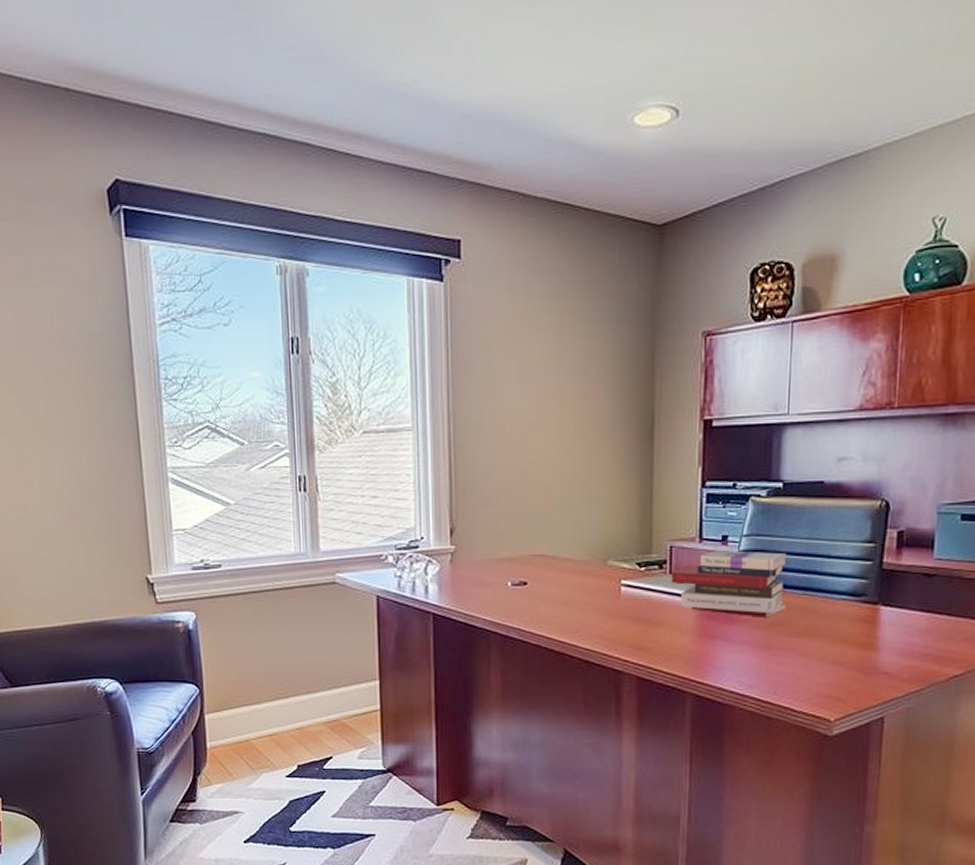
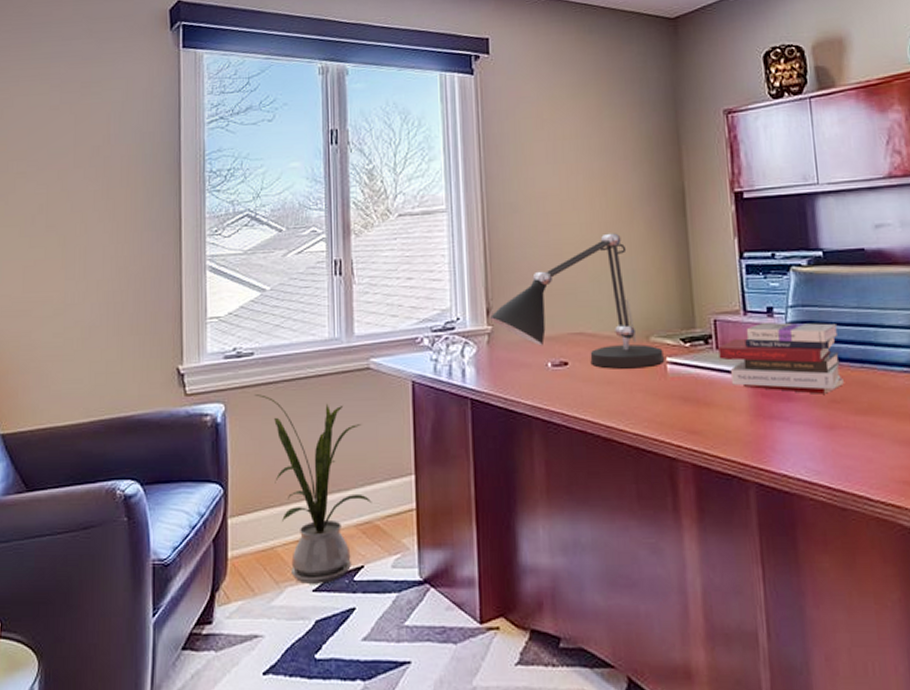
house plant: none [224,604,339,771] -> present [254,394,372,584]
desk lamp: none [453,458,619,590] -> present [489,233,664,369]

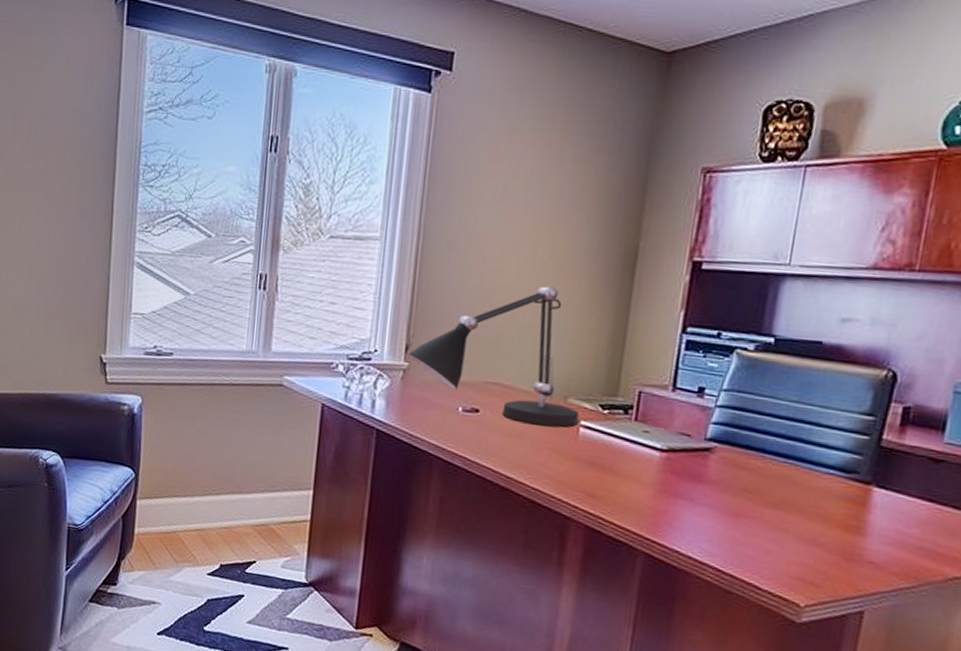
house plant: present [254,394,372,584] -> none [170,393,270,570]
books: present [718,322,844,394] -> none [636,402,771,482]

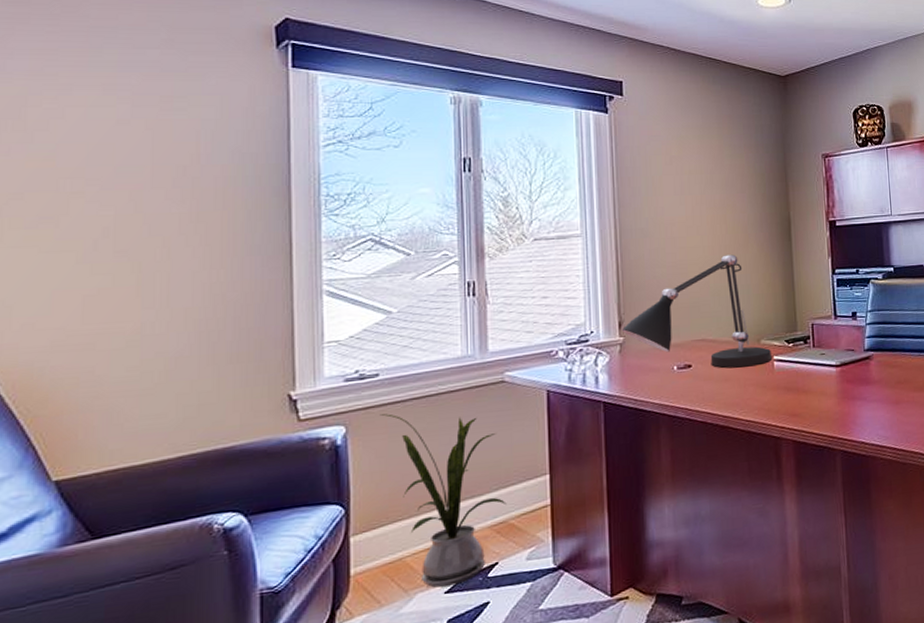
house plant: none [170,393,270,570] -> present [380,414,507,588]

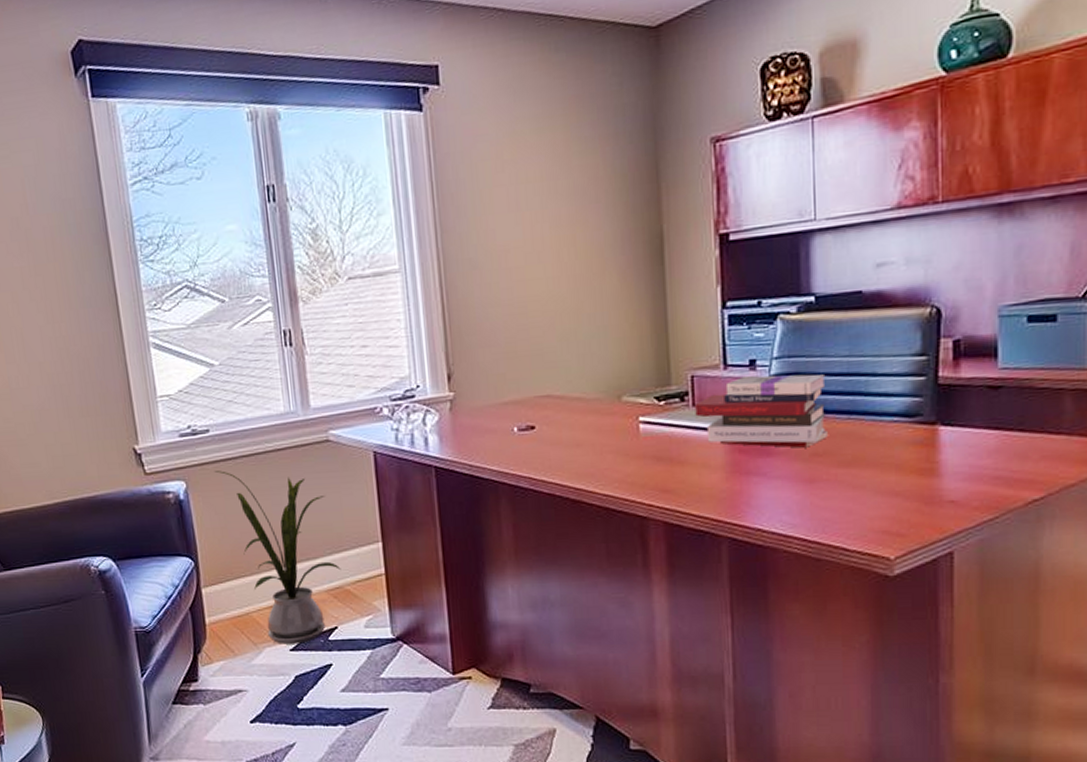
desk lamp: present [621,254,772,369] -> none [451,286,636,432]
books: none [815,323,906,378] -> present [695,374,828,448]

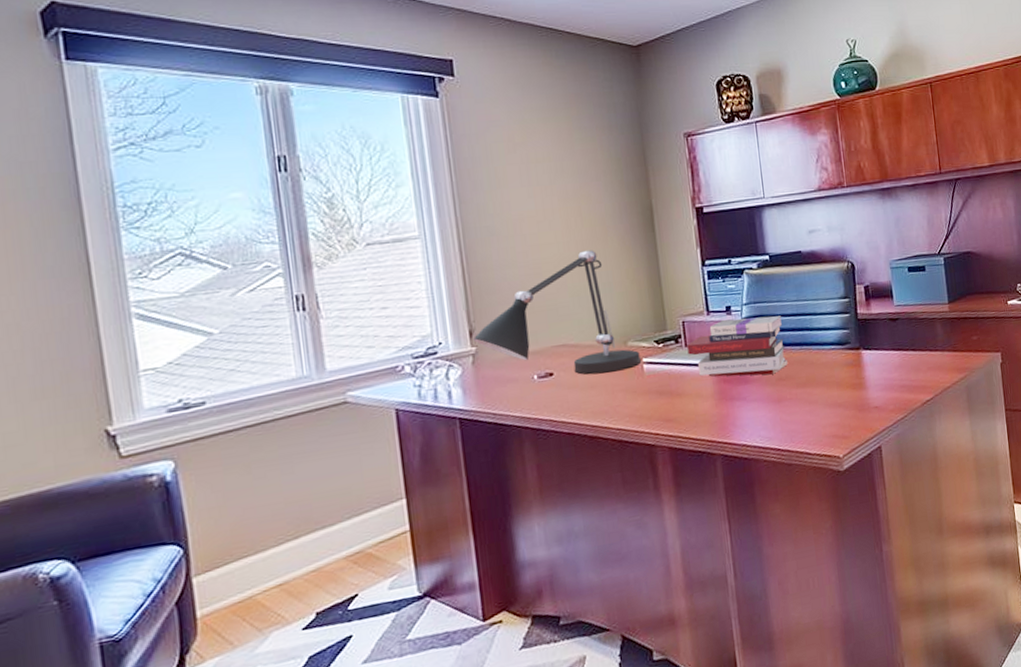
house plant: present [214,470,341,644] -> none [211,443,362,625]
desk lamp: none [451,286,636,432] -> present [472,250,641,375]

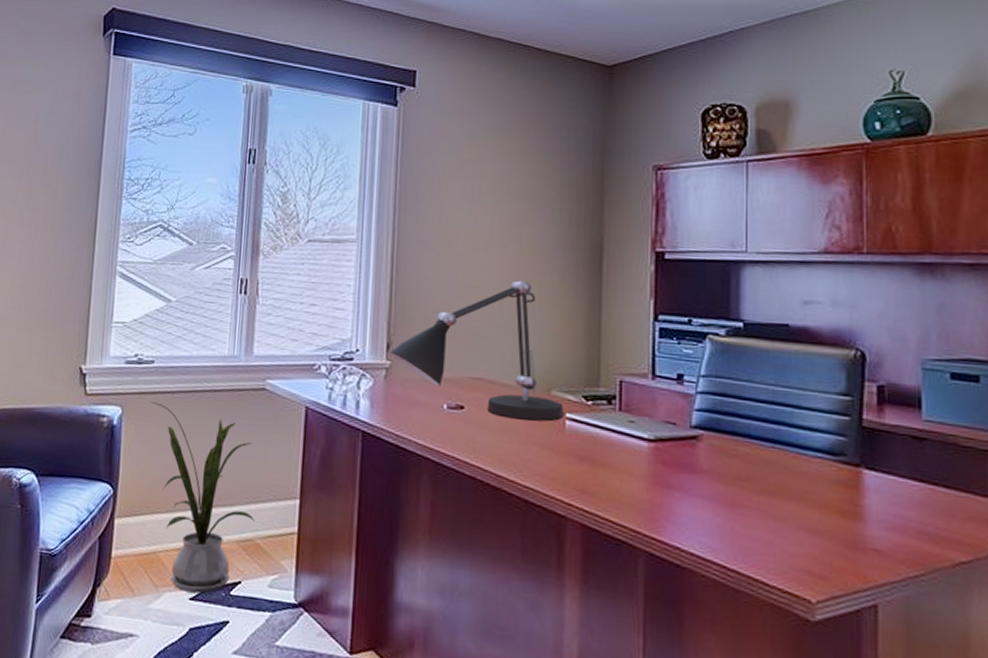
house plant: none [211,443,362,625] -> present [151,402,255,594]
books: present [687,315,788,377] -> none [621,389,751,470]

